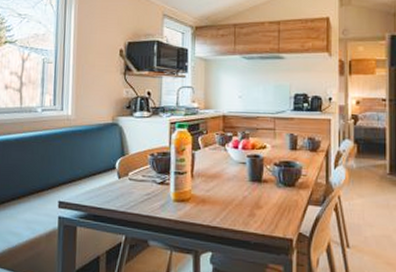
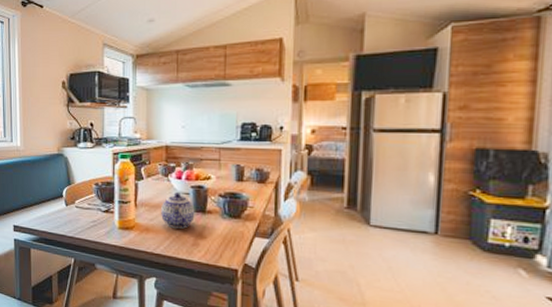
teapot: none [218,162,251,199] -> present [161,192,195,229]

